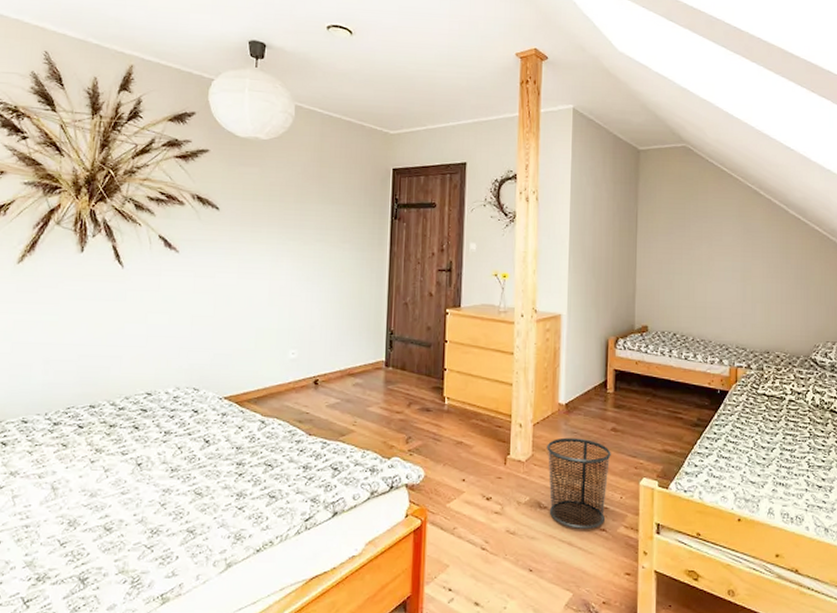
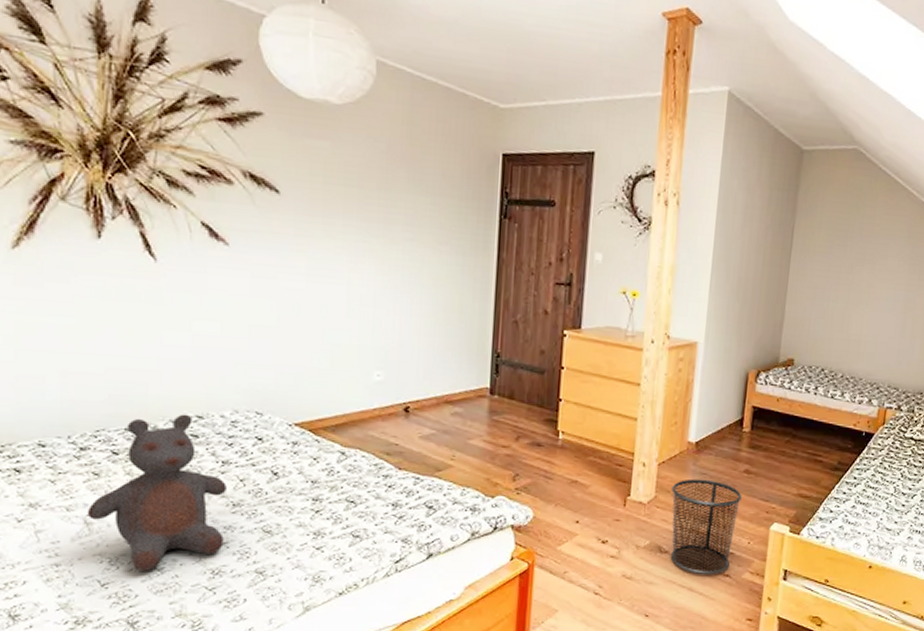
teddy bear: none [54,392,167,531] -> present [87,414,226,571]

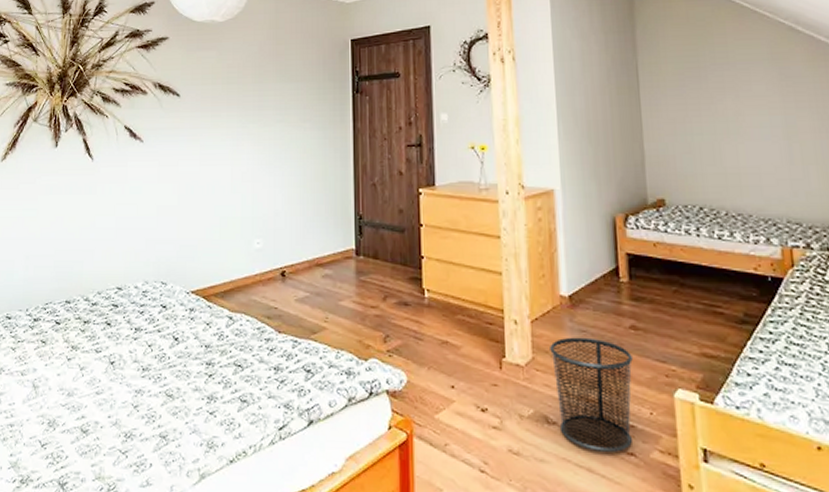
teddy bear: present [87,414,226,571] -> none [35,286,138,433]

